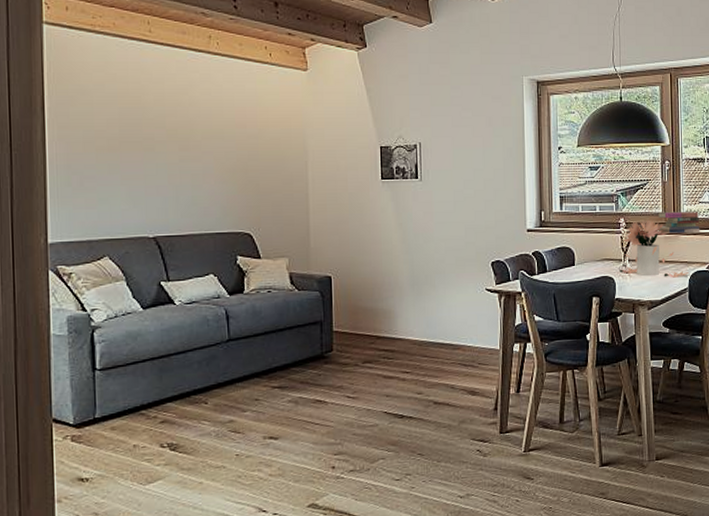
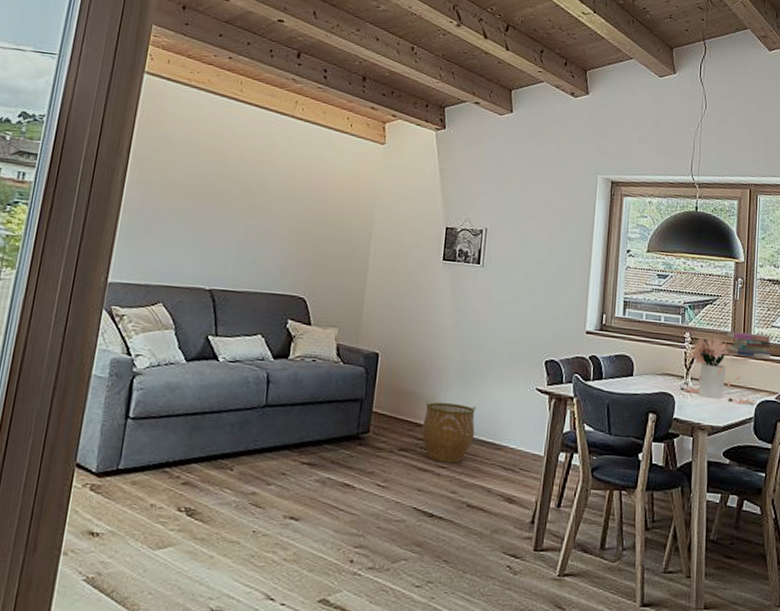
basket: none [382,313,433,368] -> present [421,401,476,463]

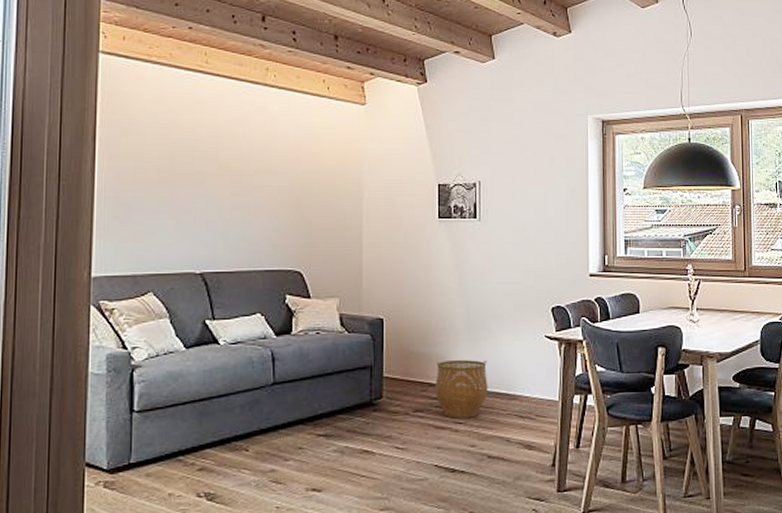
bouquet: present [681,336,758,405] -> none [688,265,763,329]
books: present [726,330,771,359] -> none [728,258,773,282]

